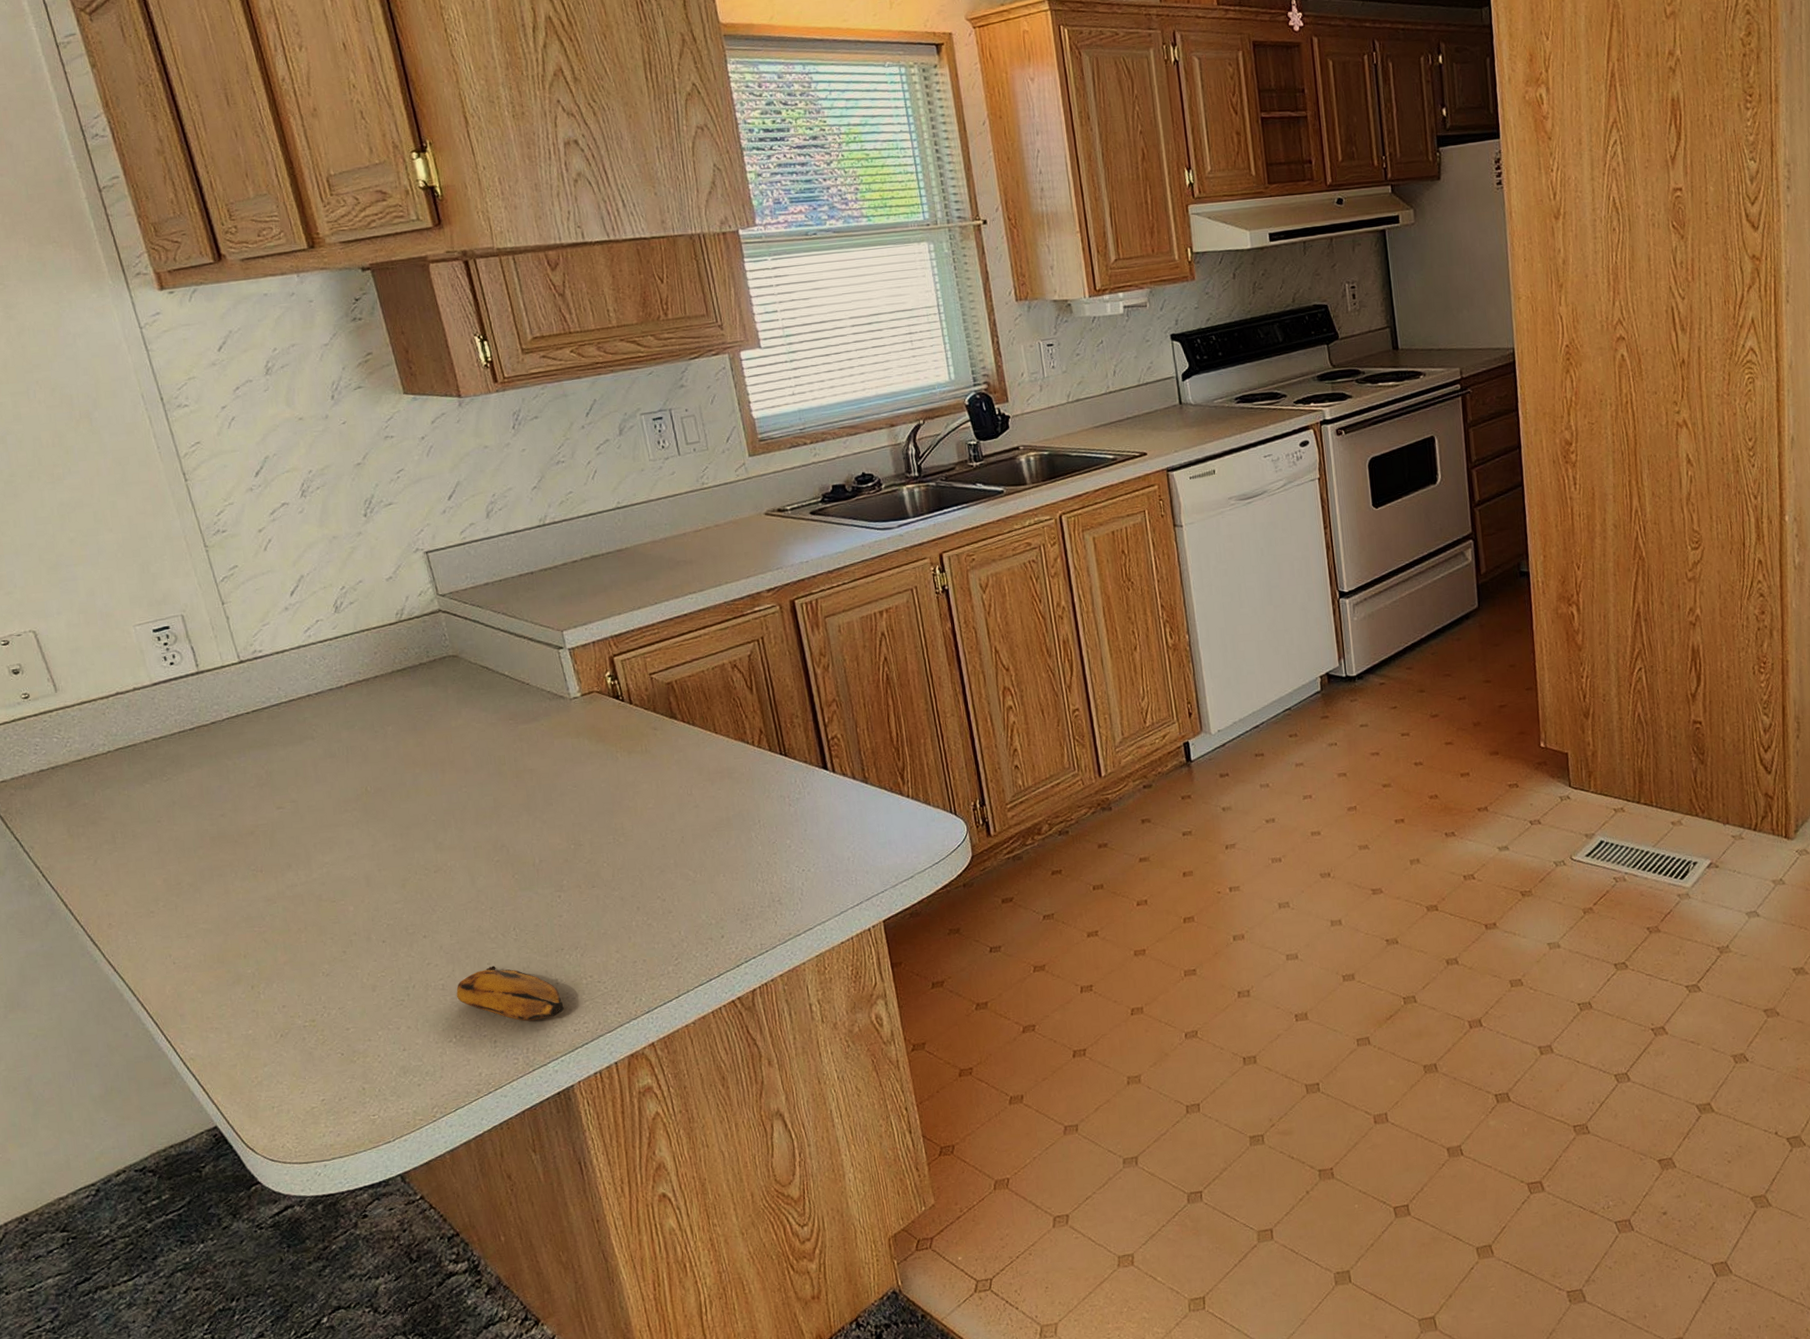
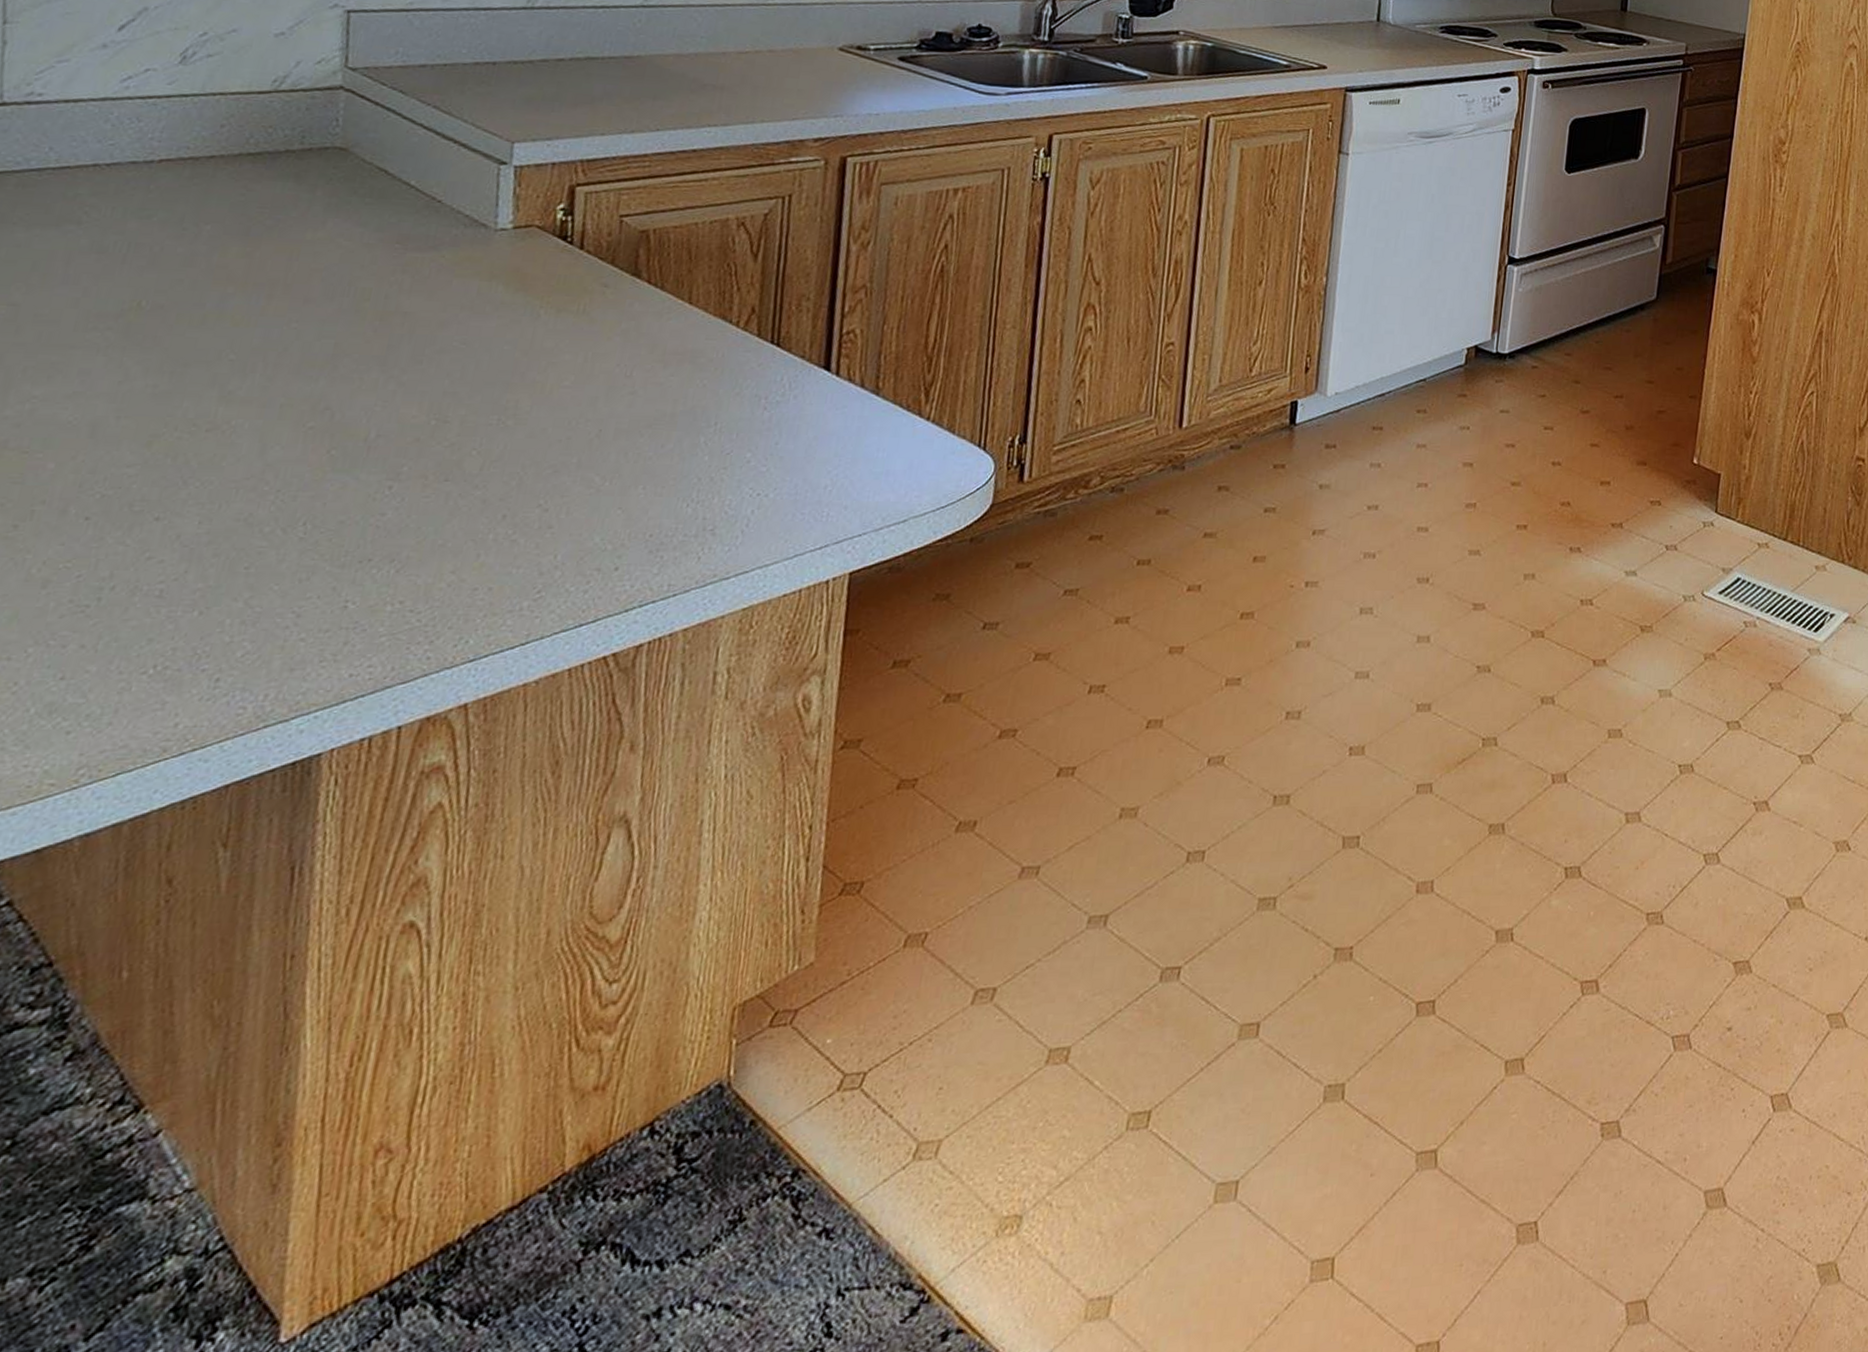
banana: present [456,966,564,1022] -> none [178,572,345,656]

